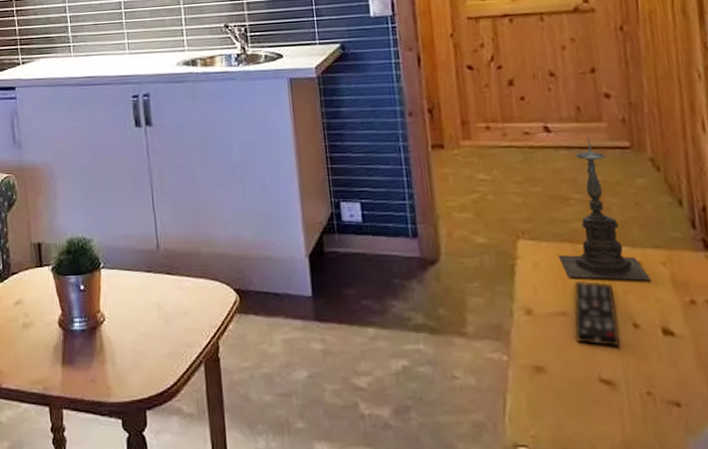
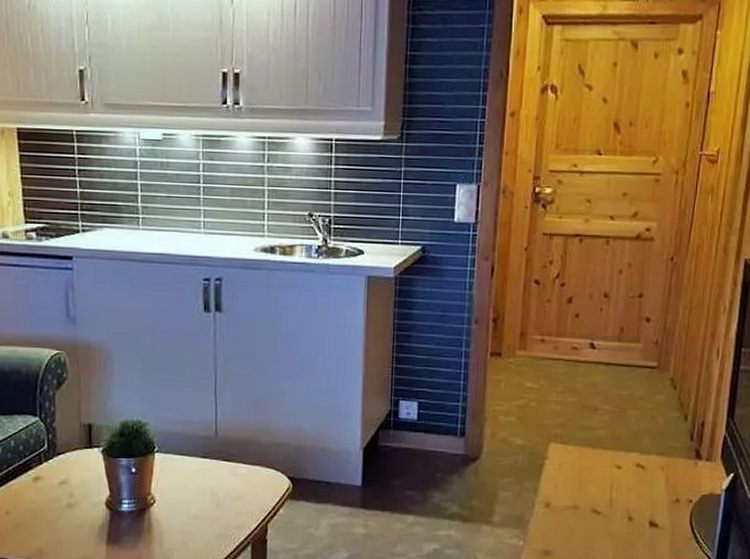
candle holder: present [558,135,652,281] -> none [581,354,650,482]
remote control: present [573,280,620,348] -> none [581,480,619,536]

